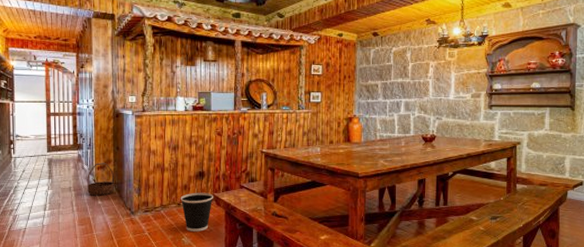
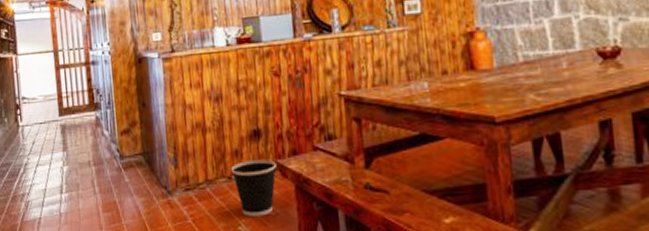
basket: present [87,163,115,196] -> none [109,126,144,171]

